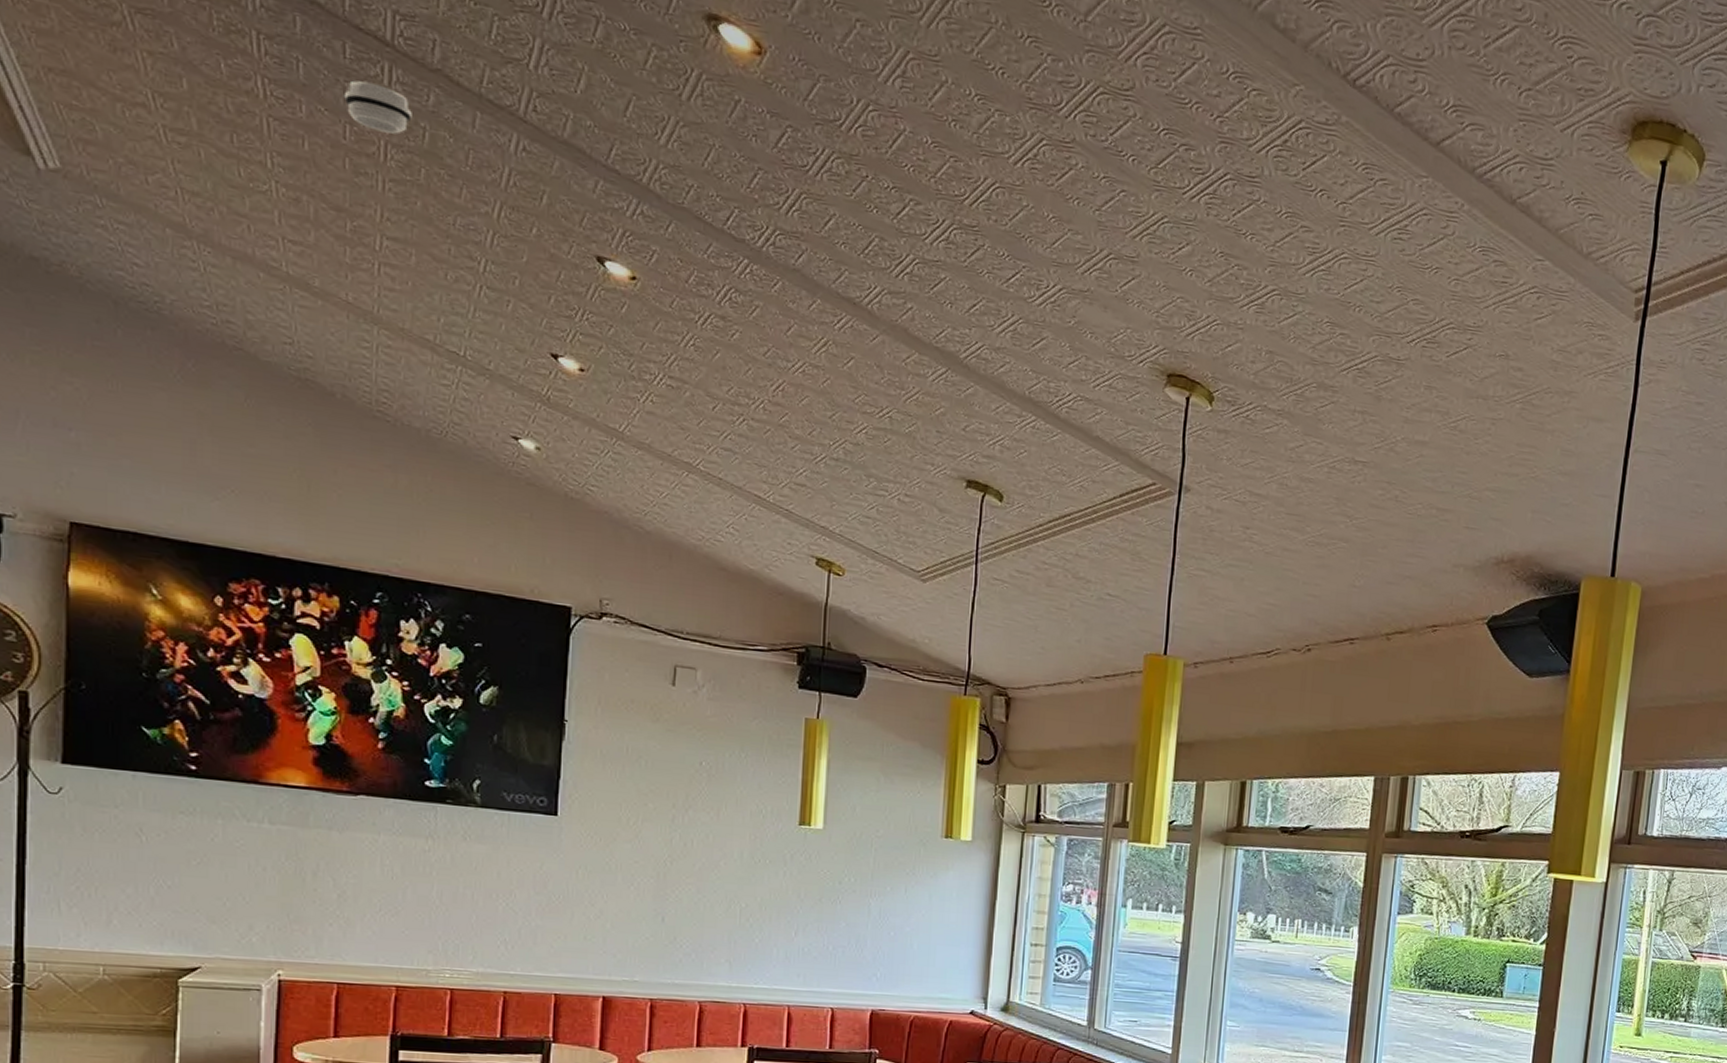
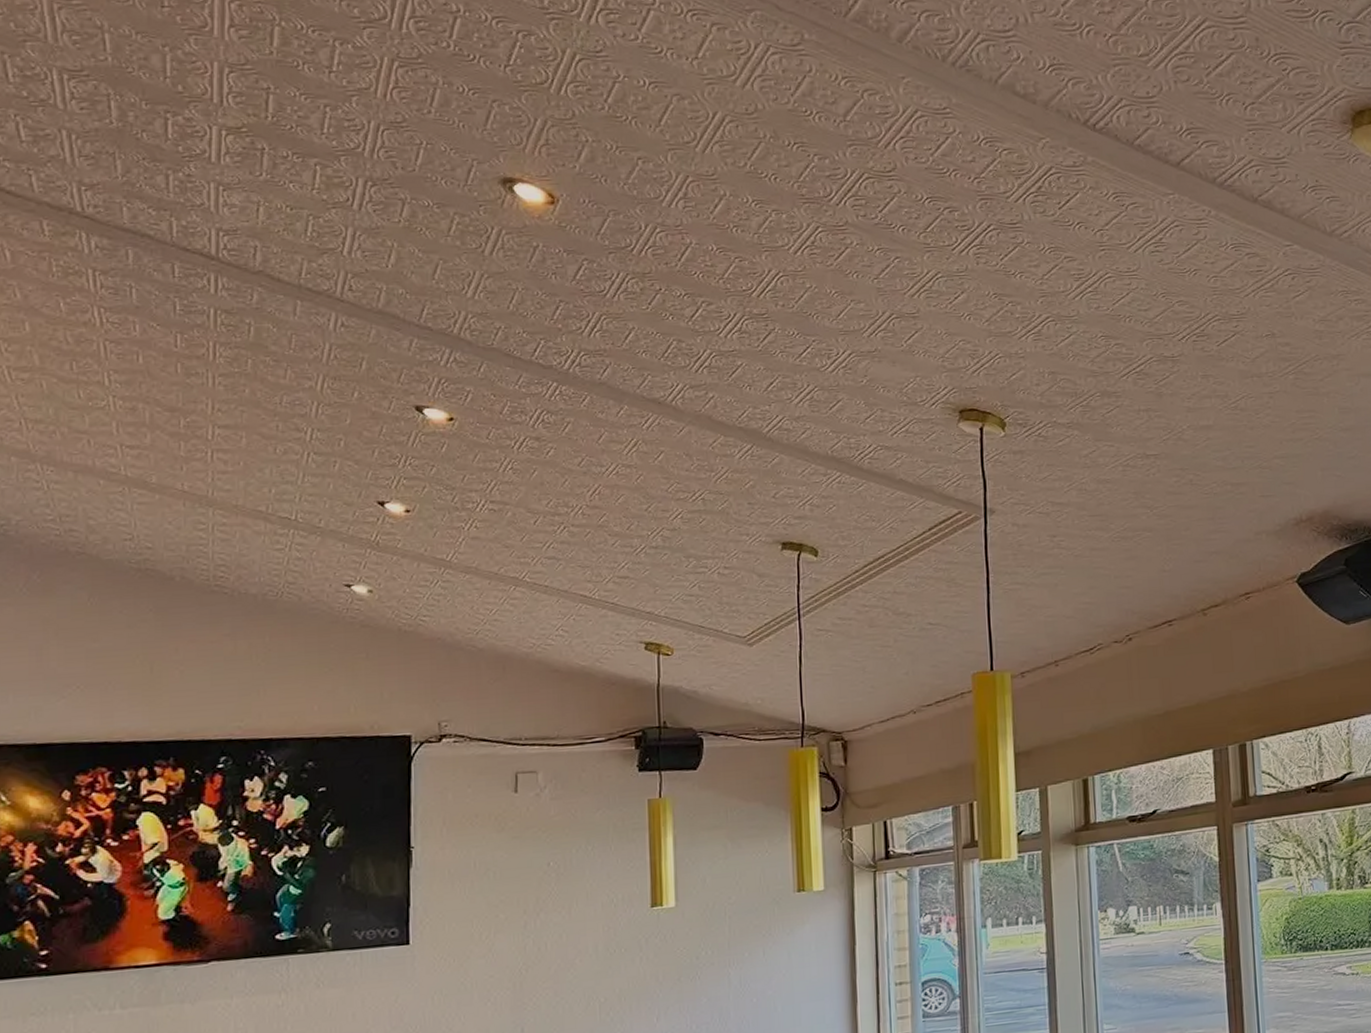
smoke detector: present [343,80,412,135] -> none [174,294,238,335]

